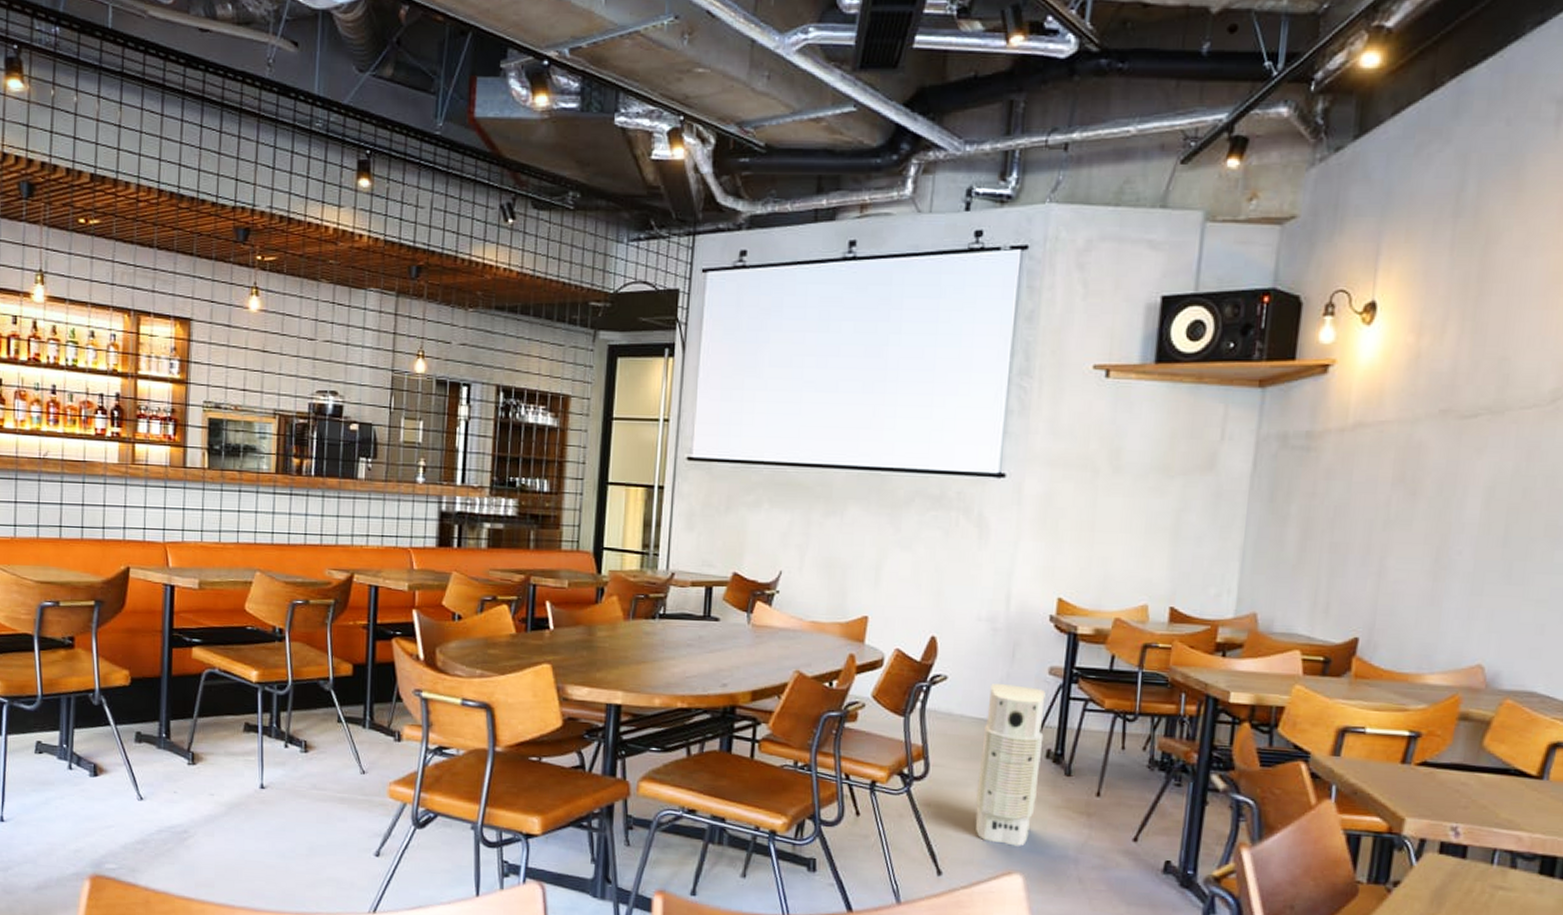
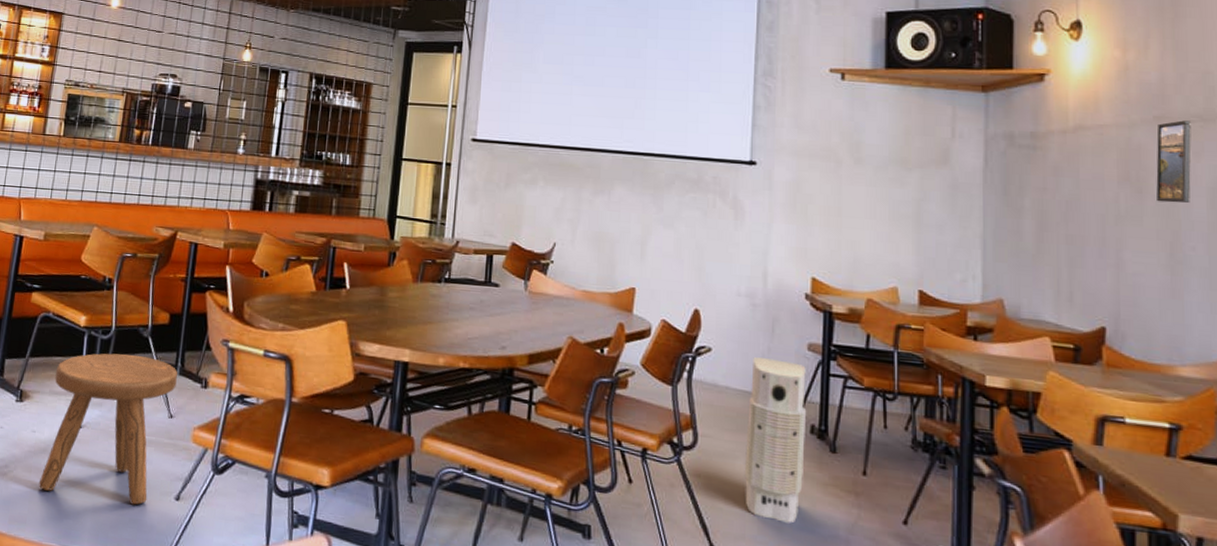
stool: none [223,709,366,864] -> present [38,353,177,505]
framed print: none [1430,413,1478,505] -> present [1156,120,1192,203]

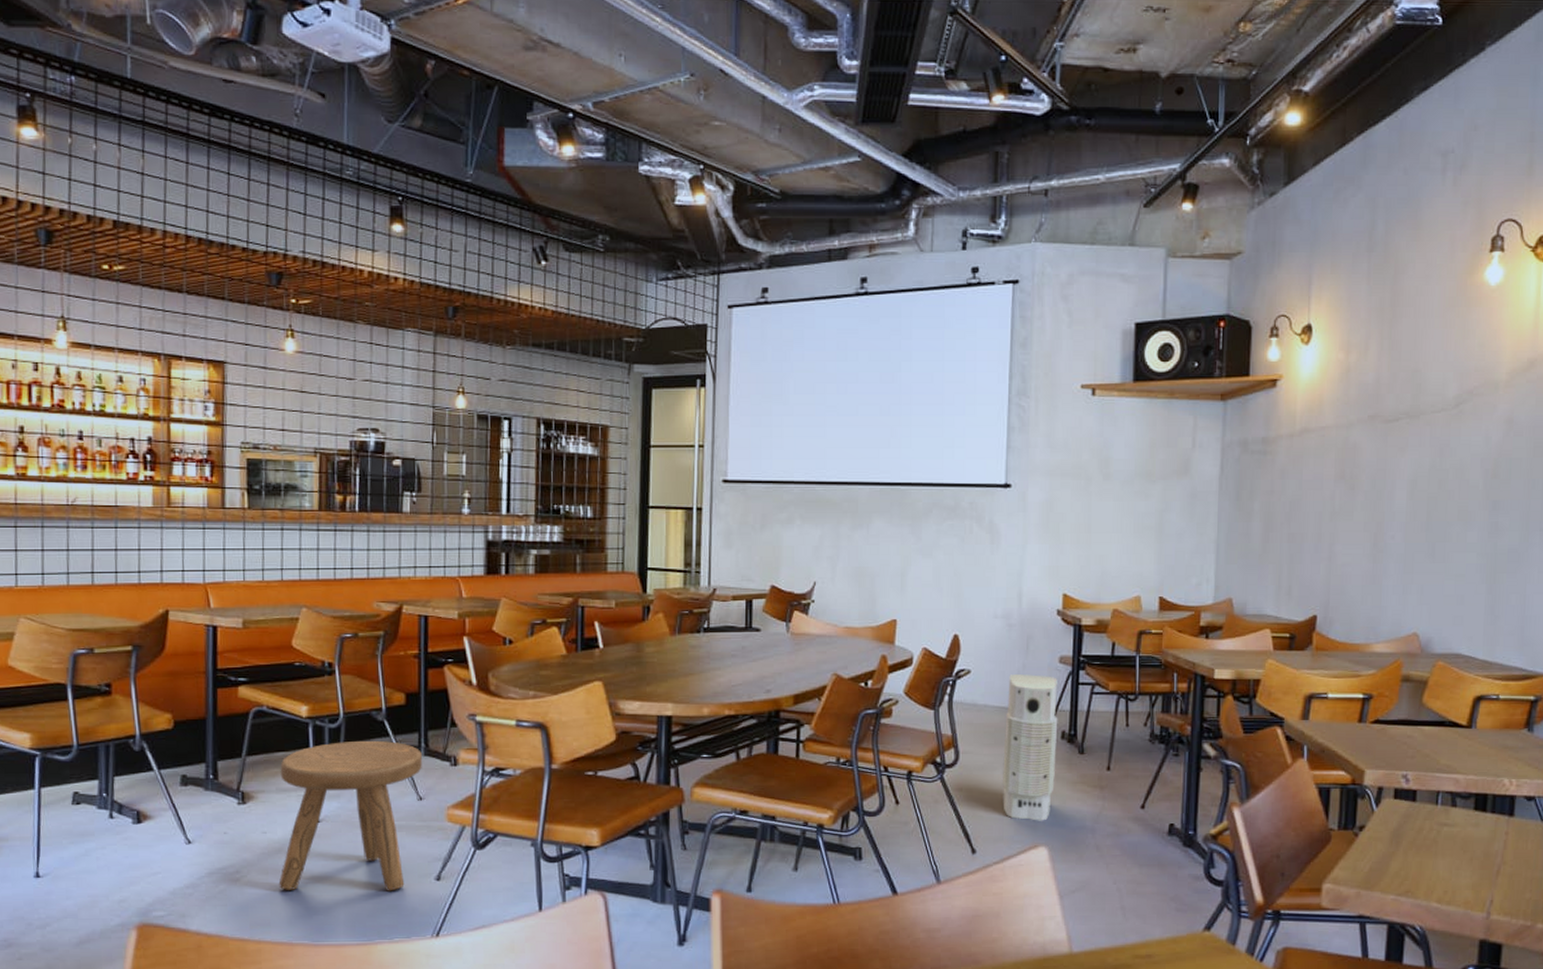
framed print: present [1156,120,1192,203] -> none [1366,418,1399,497]

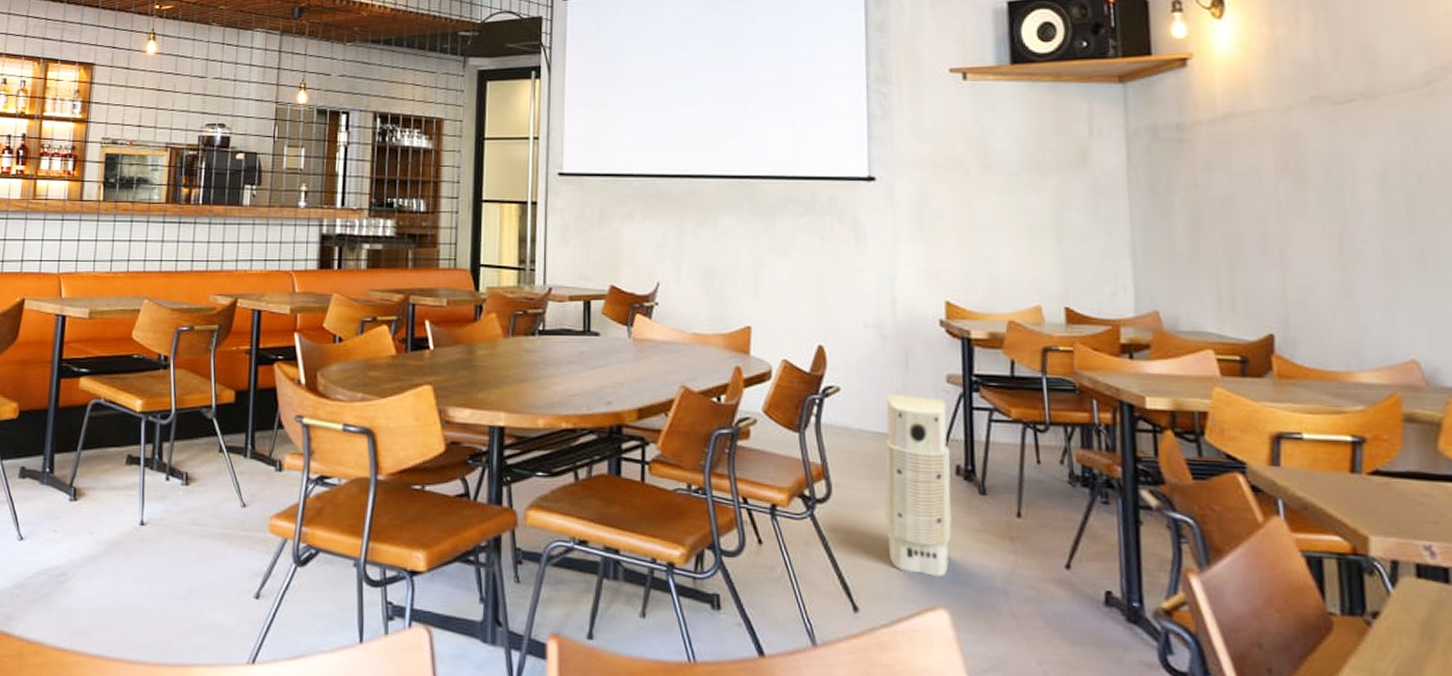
stool: present [278,740,422,891] -> none [100,439,248,608]

